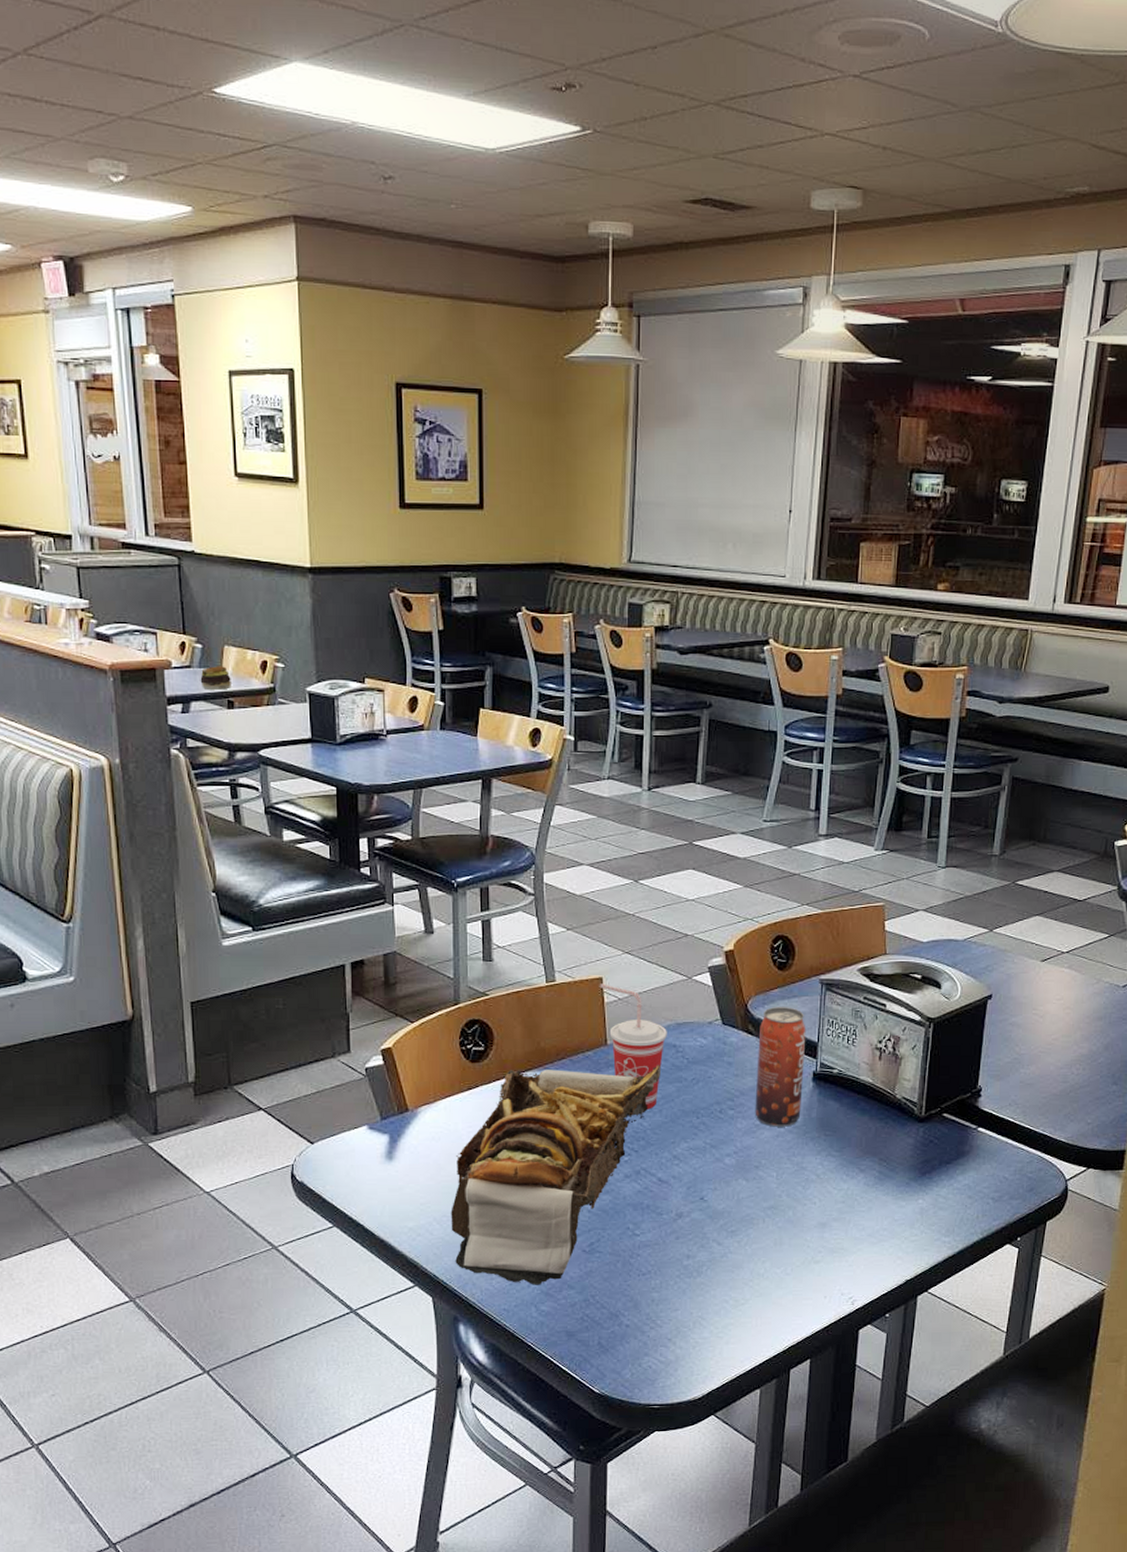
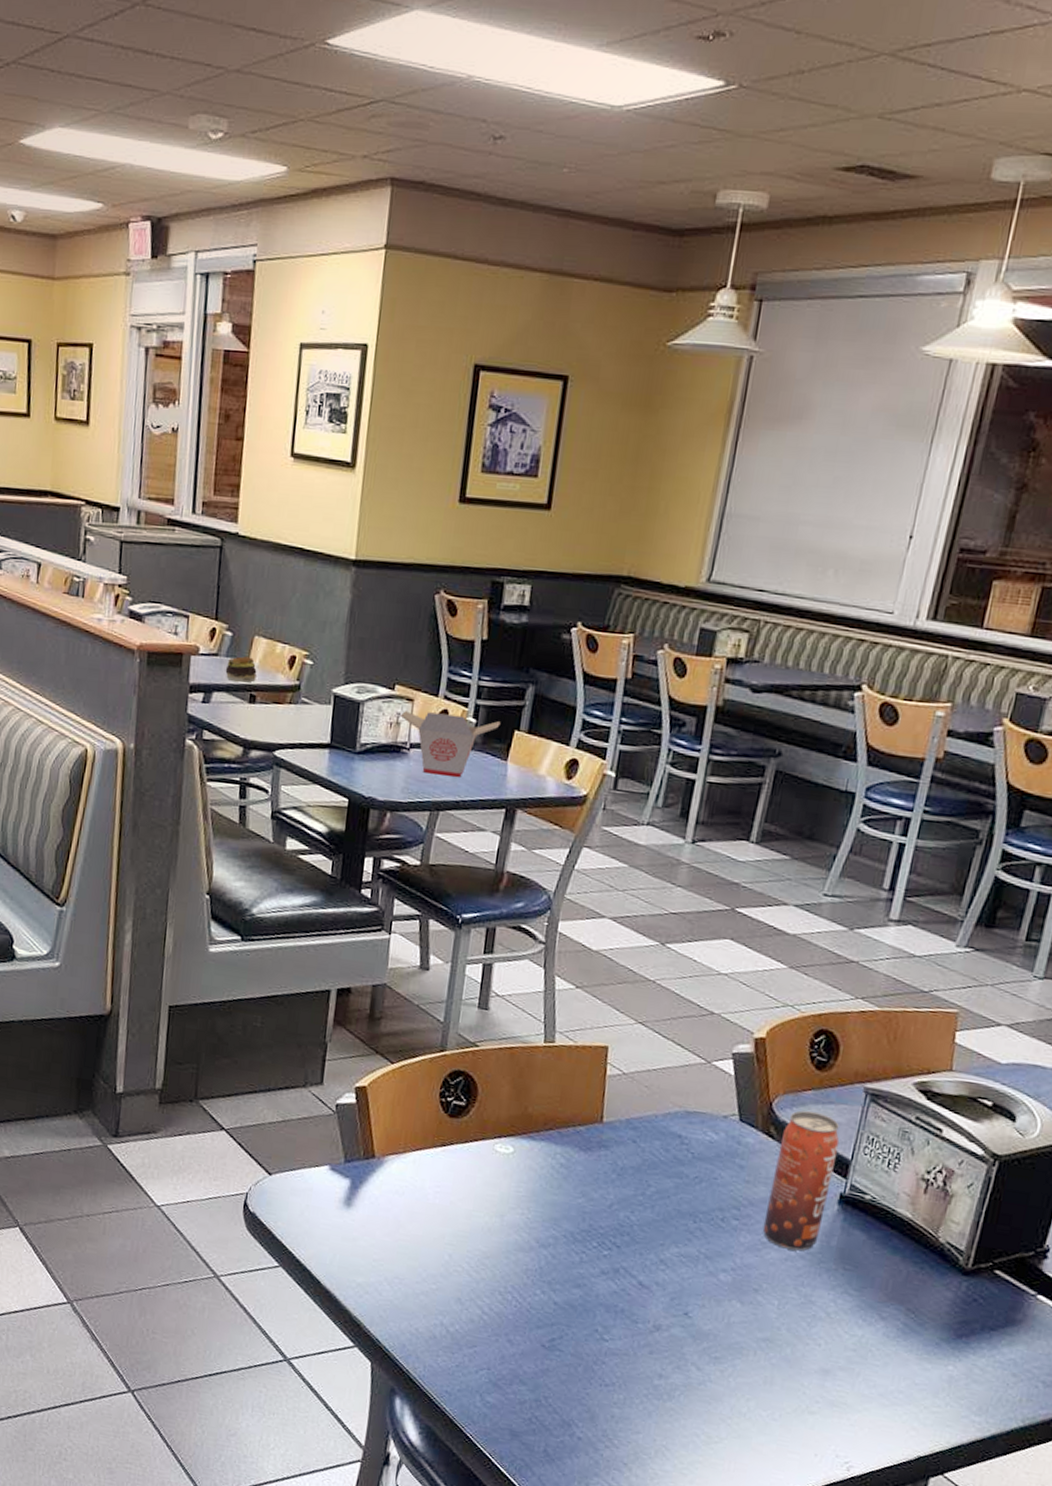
takeout container: none [374,700,466,756] -> present [400,711,501,777]
food tray: present [451,1065,660,1285] -> none [401,1132,660,1373]
beverage cup: present [599,983,667,1110] -> none [603,1053,674,1203]

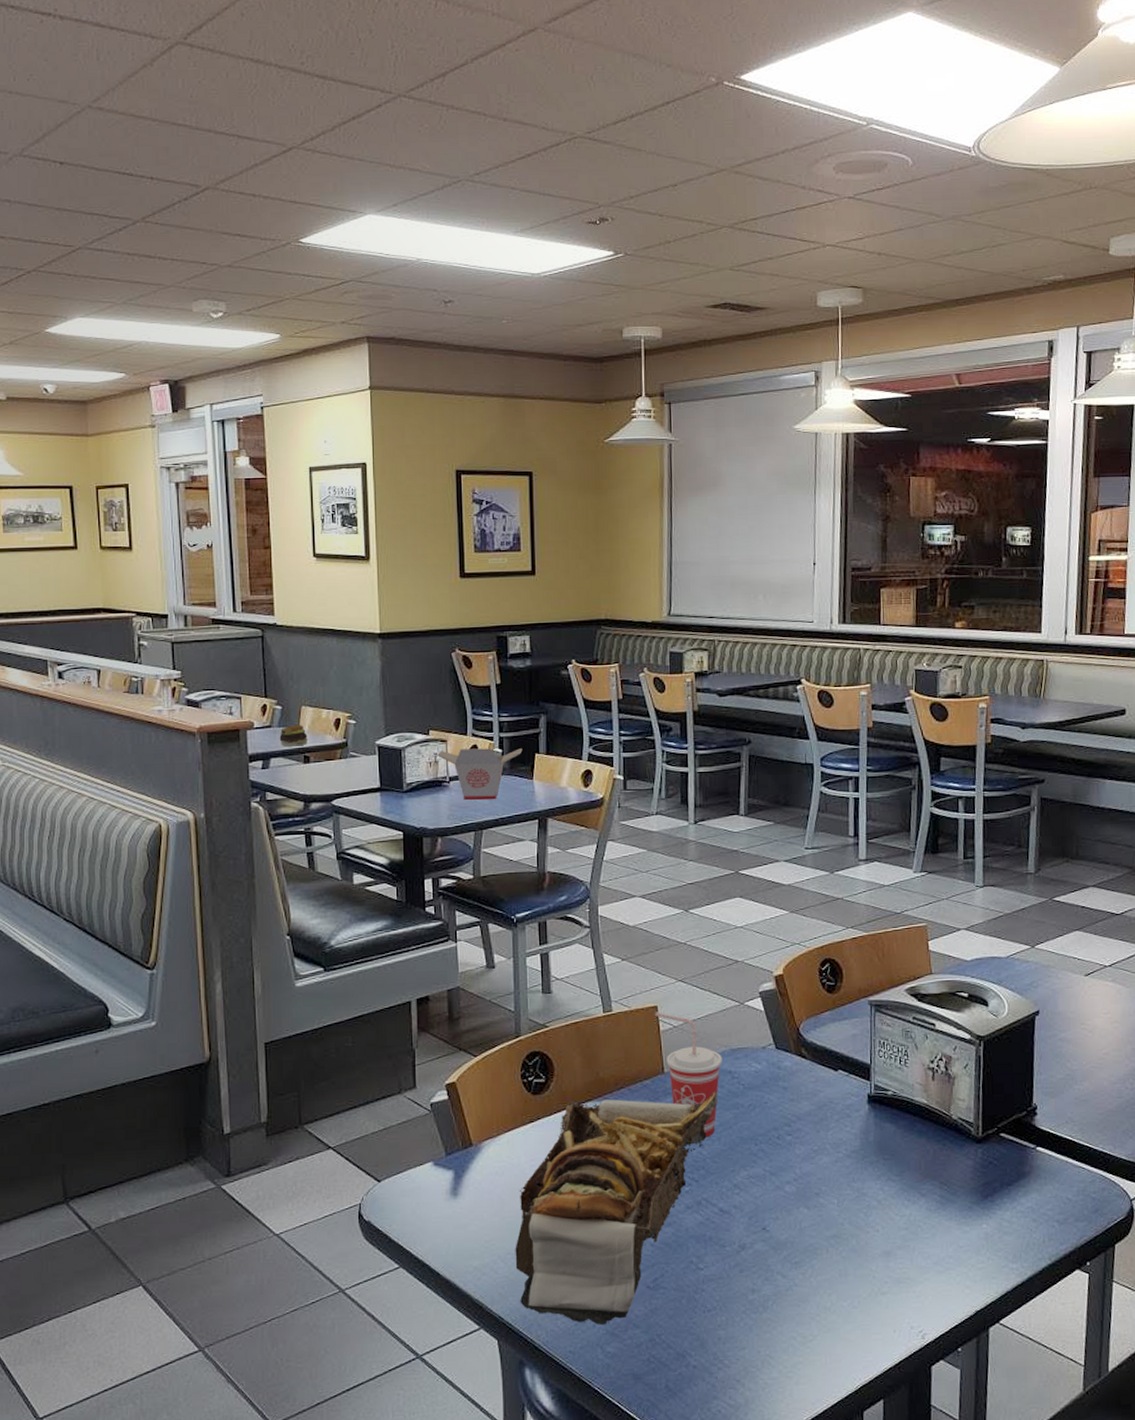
food tray: none [401,1132,660,1373] -> present [515,1091,717,1325]
beverage cup: none [603,1053,674,1203] -> present [654,1012,722,1138]
soda can: present [762,1110,840,1251] -> none [812,1029,859,1152]

